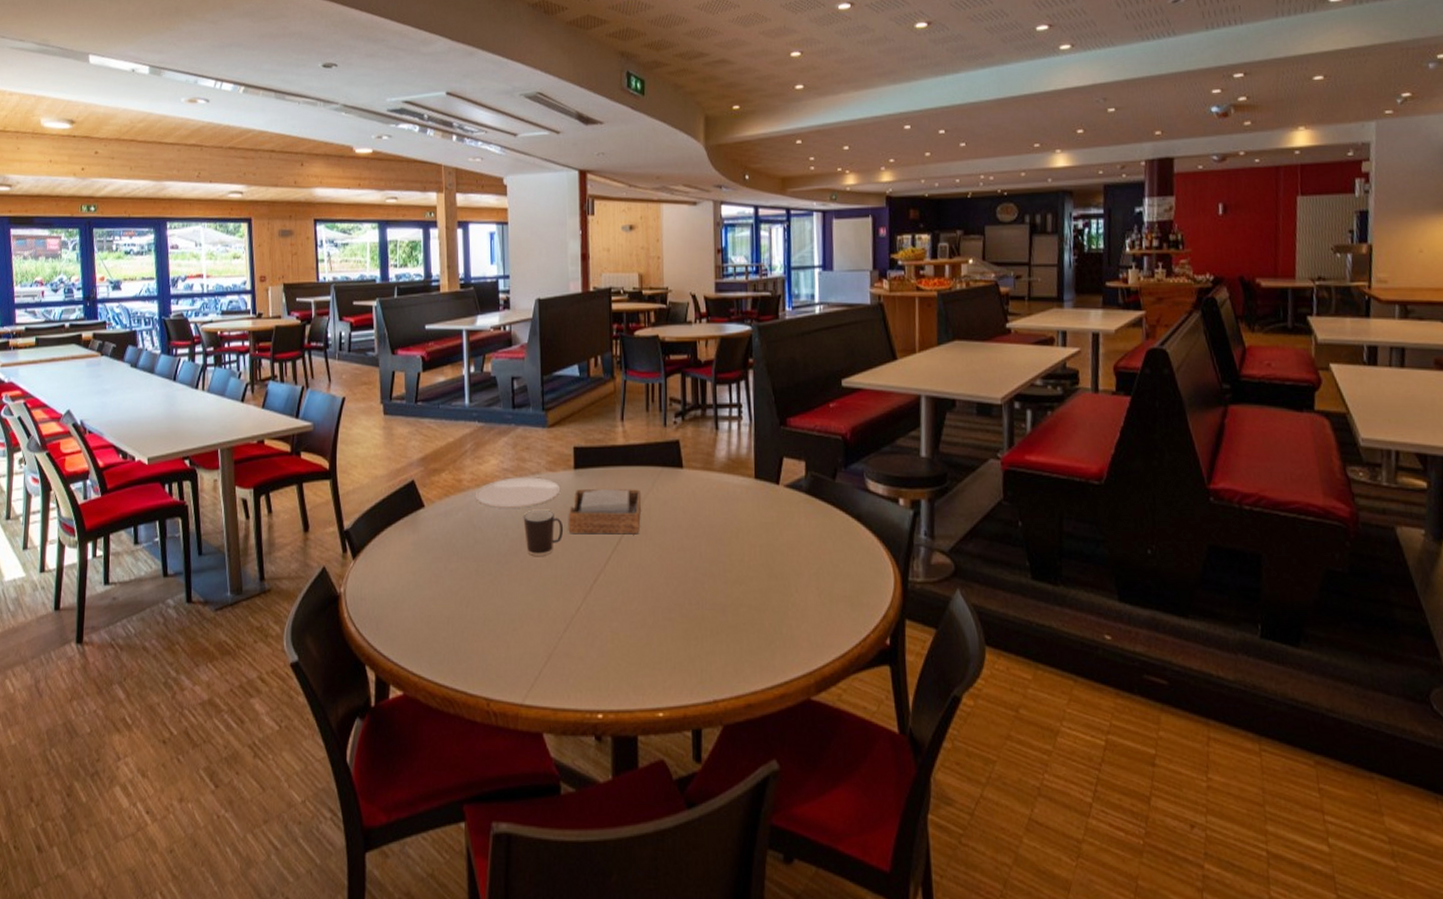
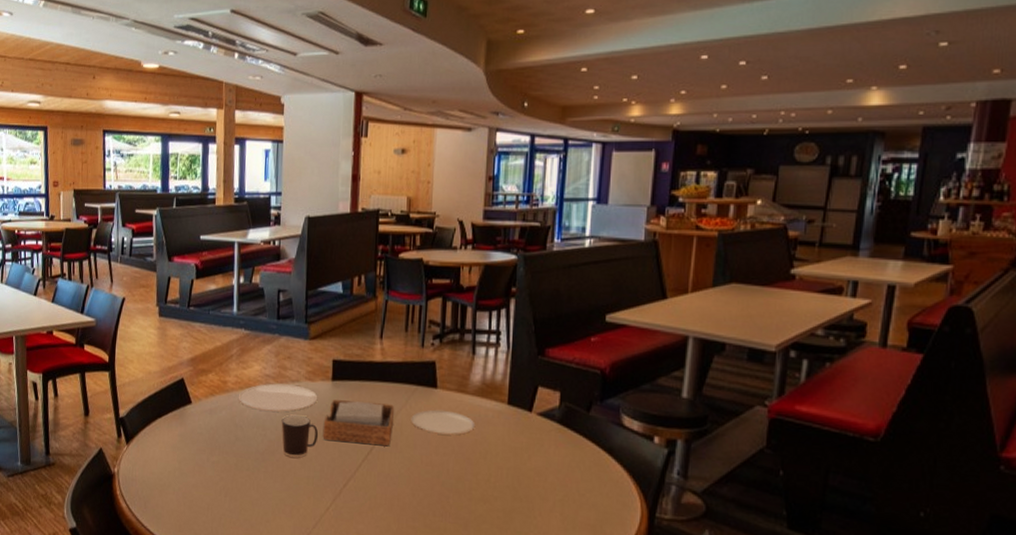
plate: none [659,490,725,516] -> present [411,409,476,435]

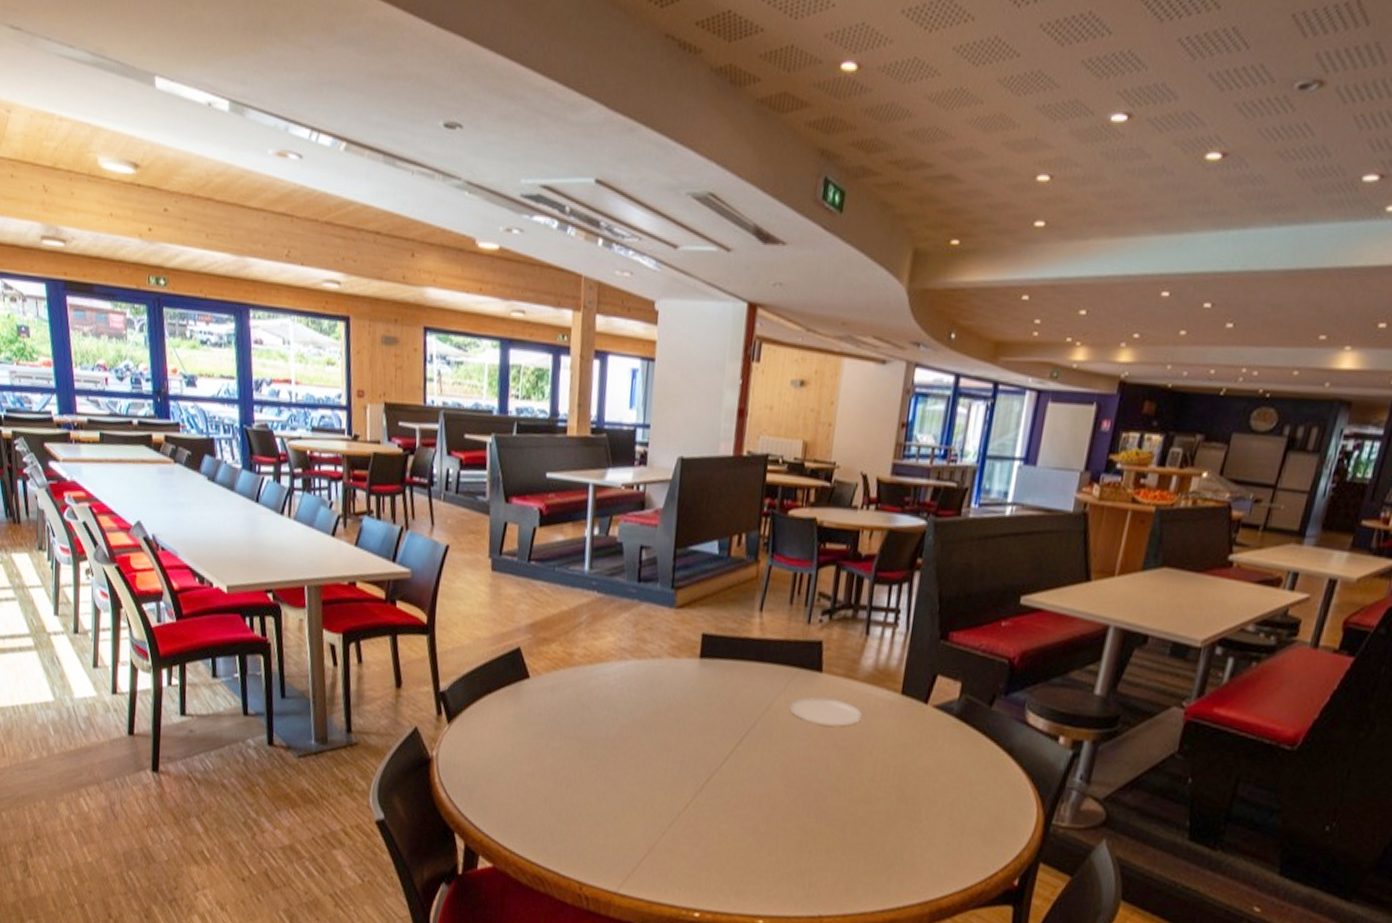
plate: present [238,383,318,412] -> none [586,658,682,693]
mug: present [281,415,319,458] -> none [636,696,681,747]
napkin holder: present [322,399,395,447] -> none [685,680,772,737]

